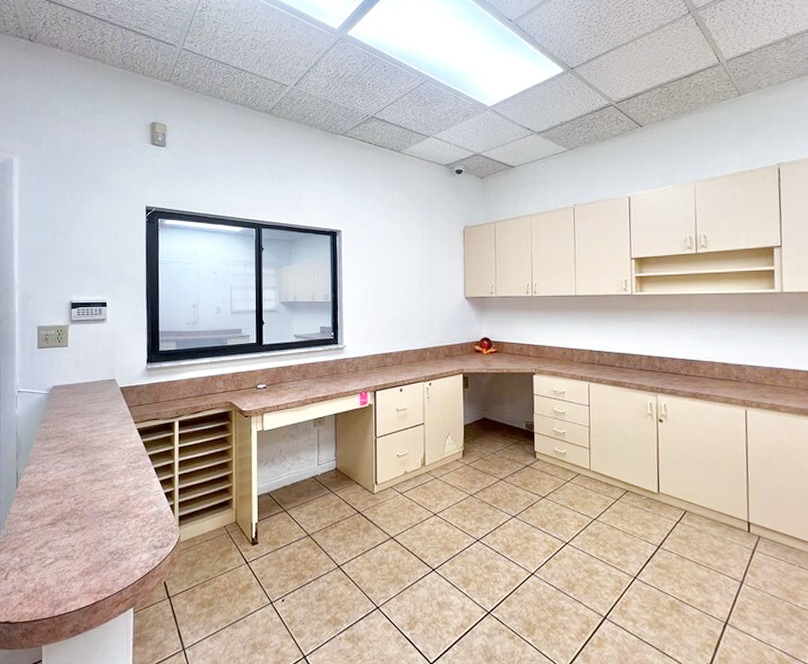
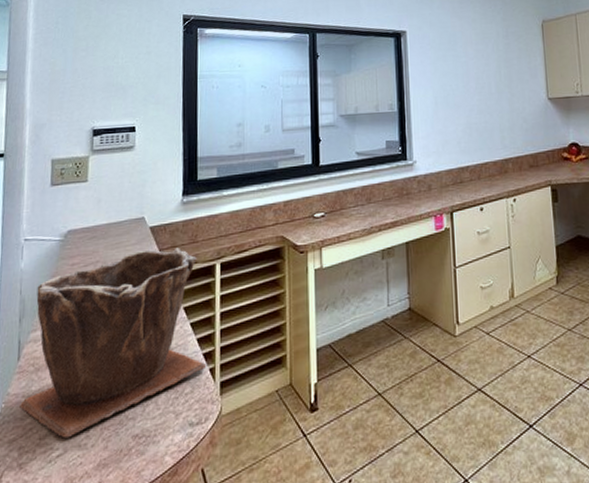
plant pot: none [19,406,168,550] -> present [20,247,207,438]

